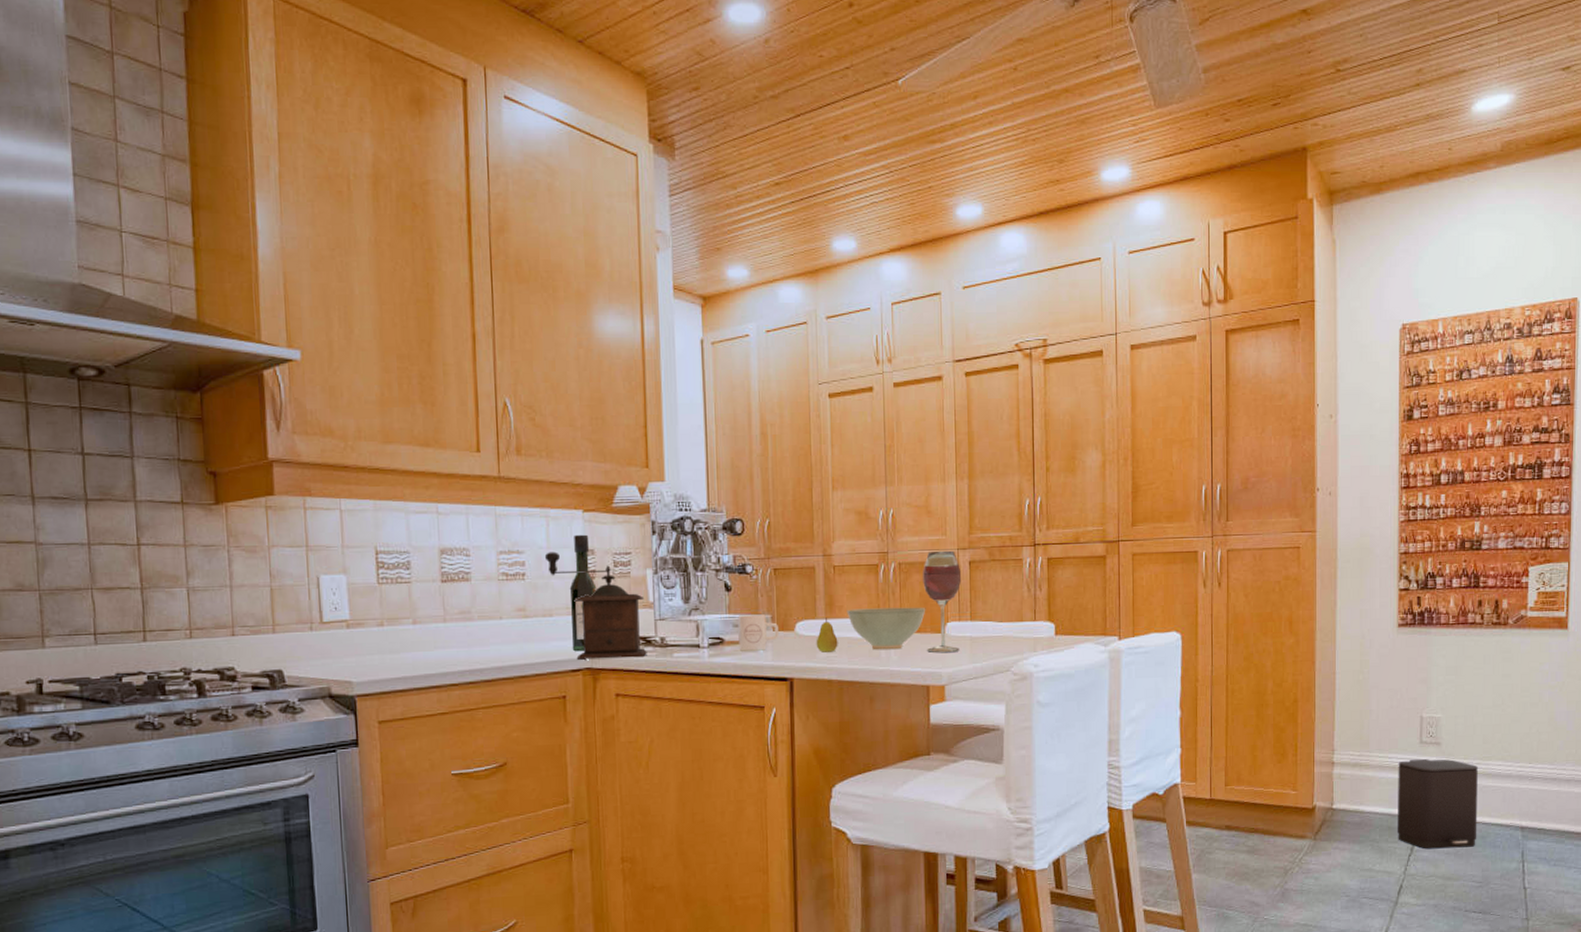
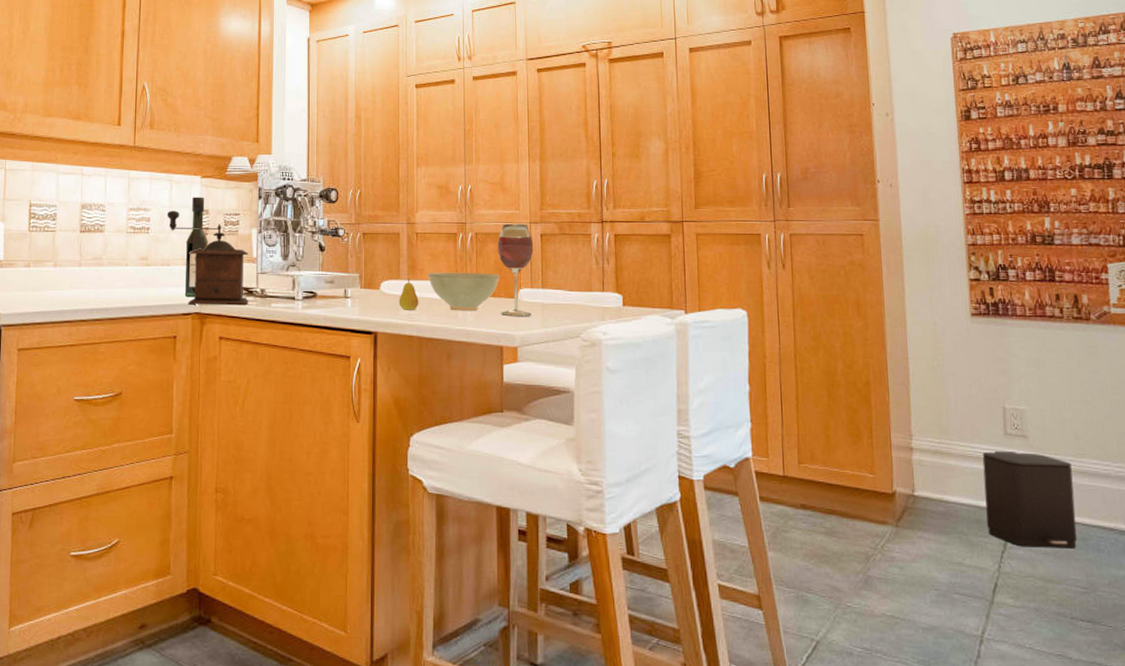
mug: present [738,614,778,652] -> none [329,273,365,307]

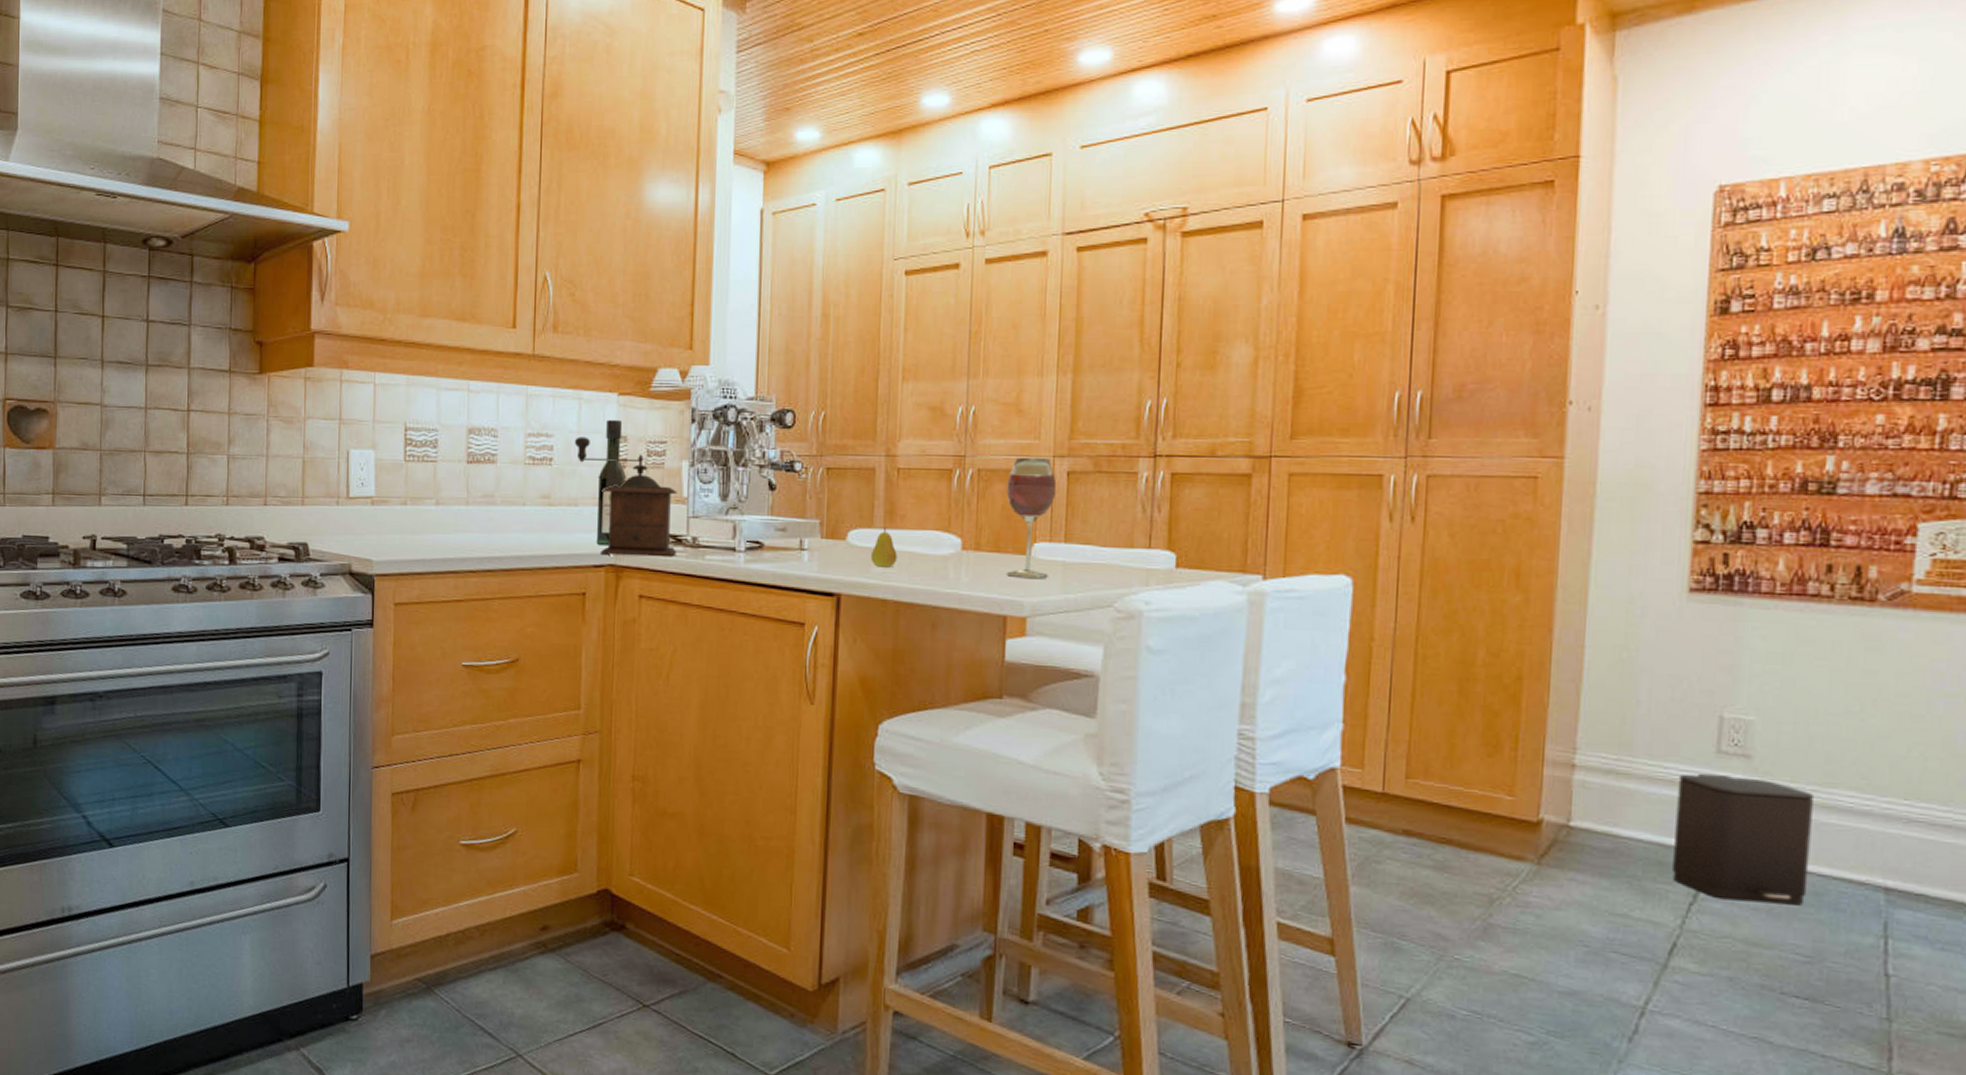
bowl: present [427,272,500,311] -> none [910,519,1009,571]

